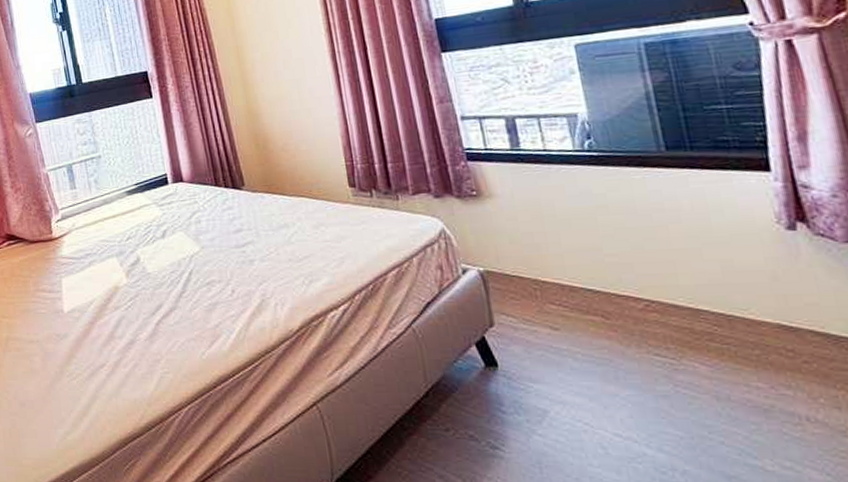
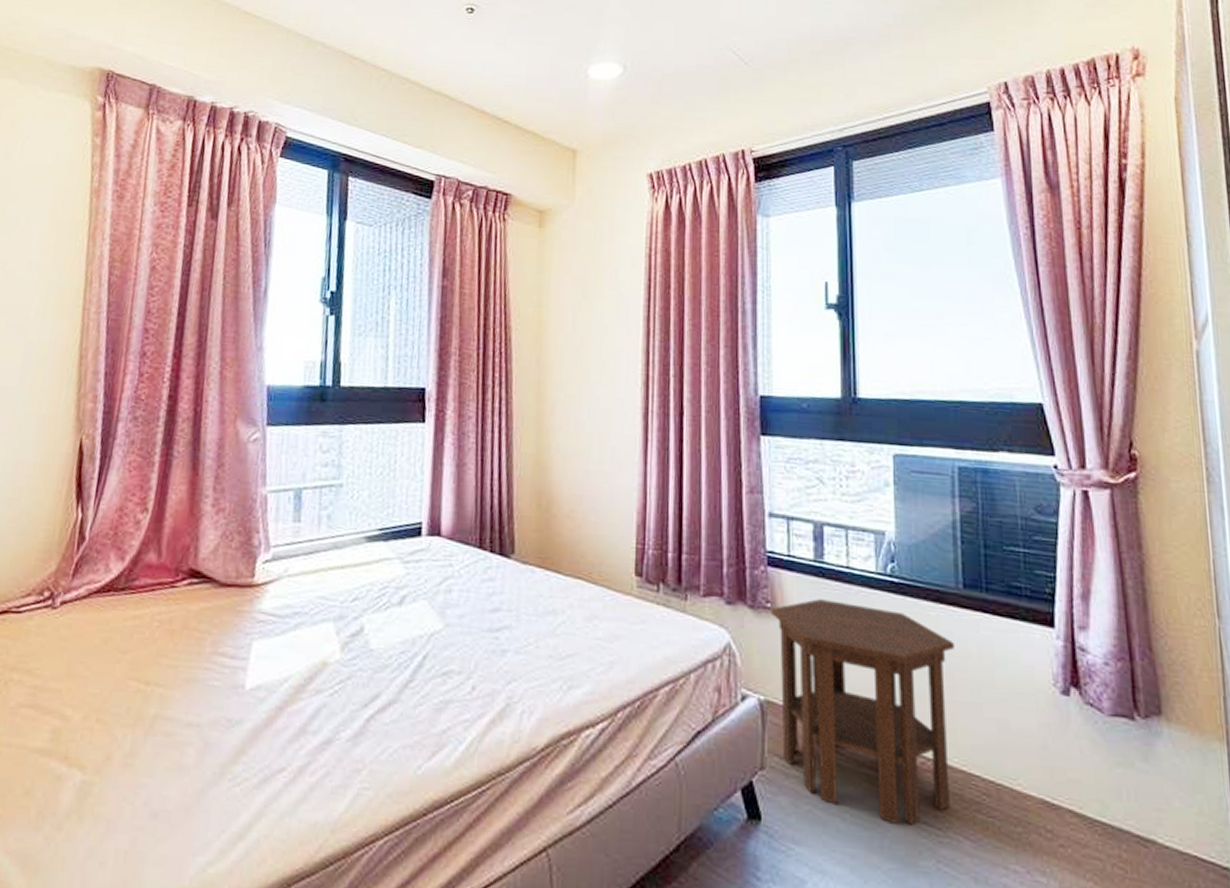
side table: none [476,180,681,358] -> present [770,599,954,825]

